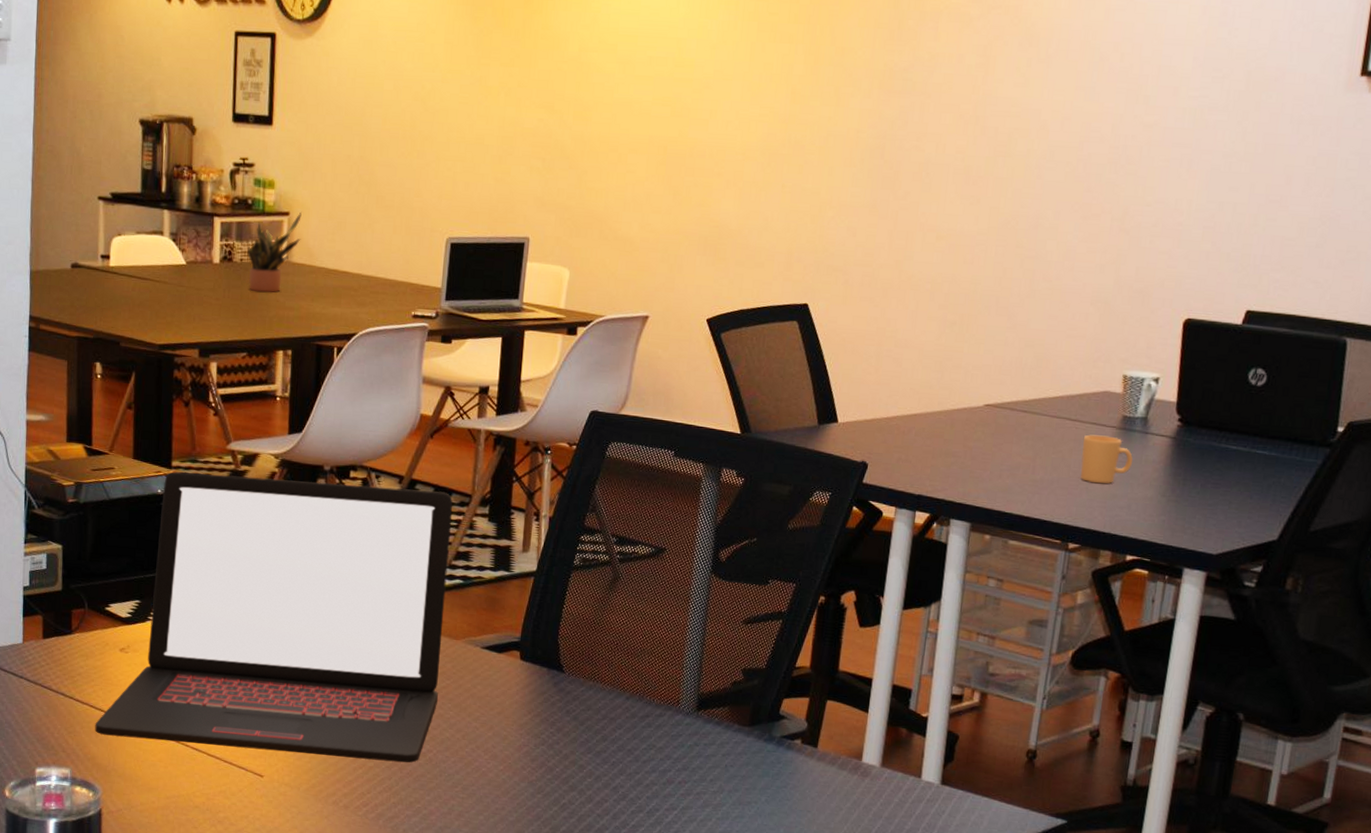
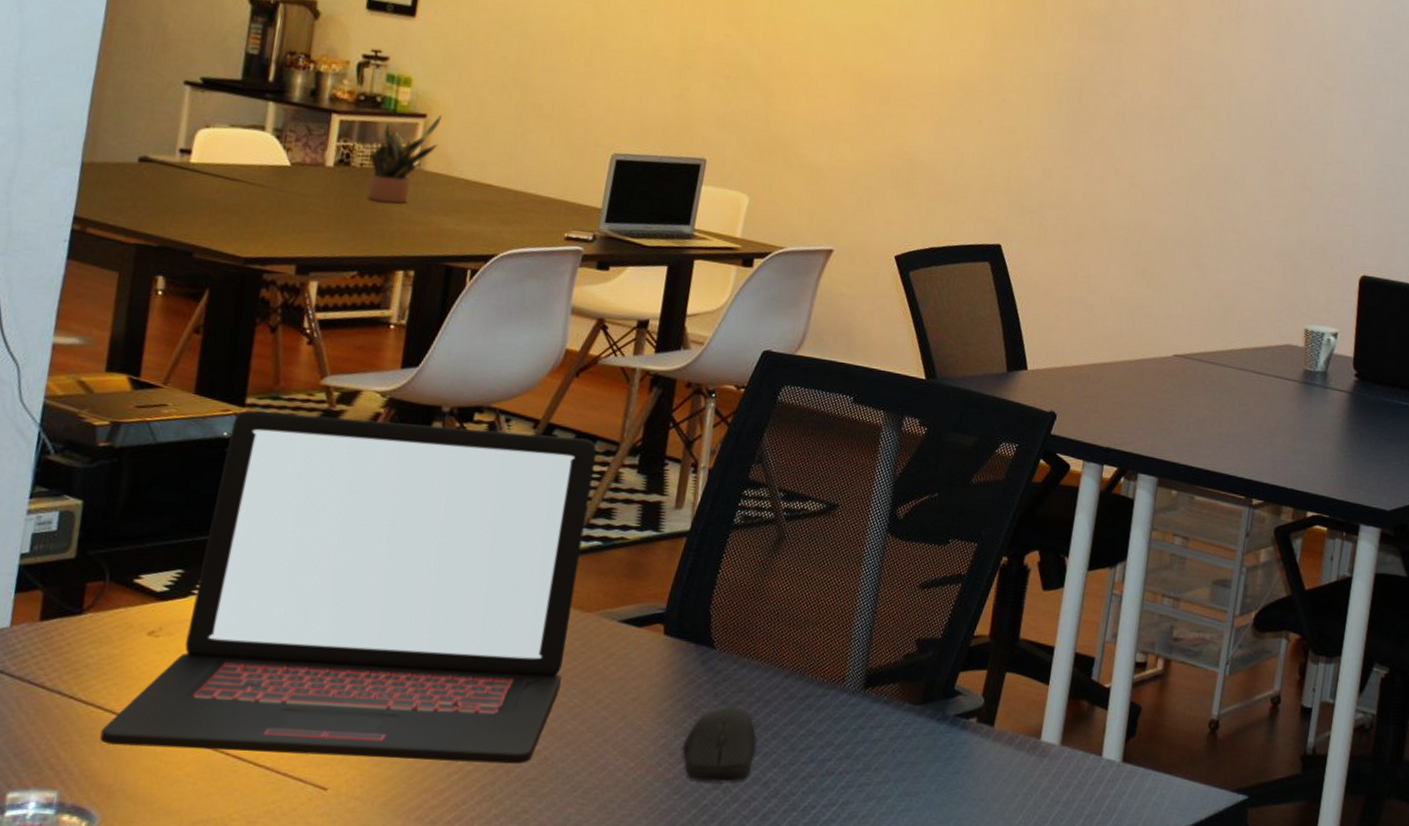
computer mouse: none [542,723,606,786] -> present [682,707,758,782]
mug: present [1080,434,1133,484] -> none [1264,388,1314,439]

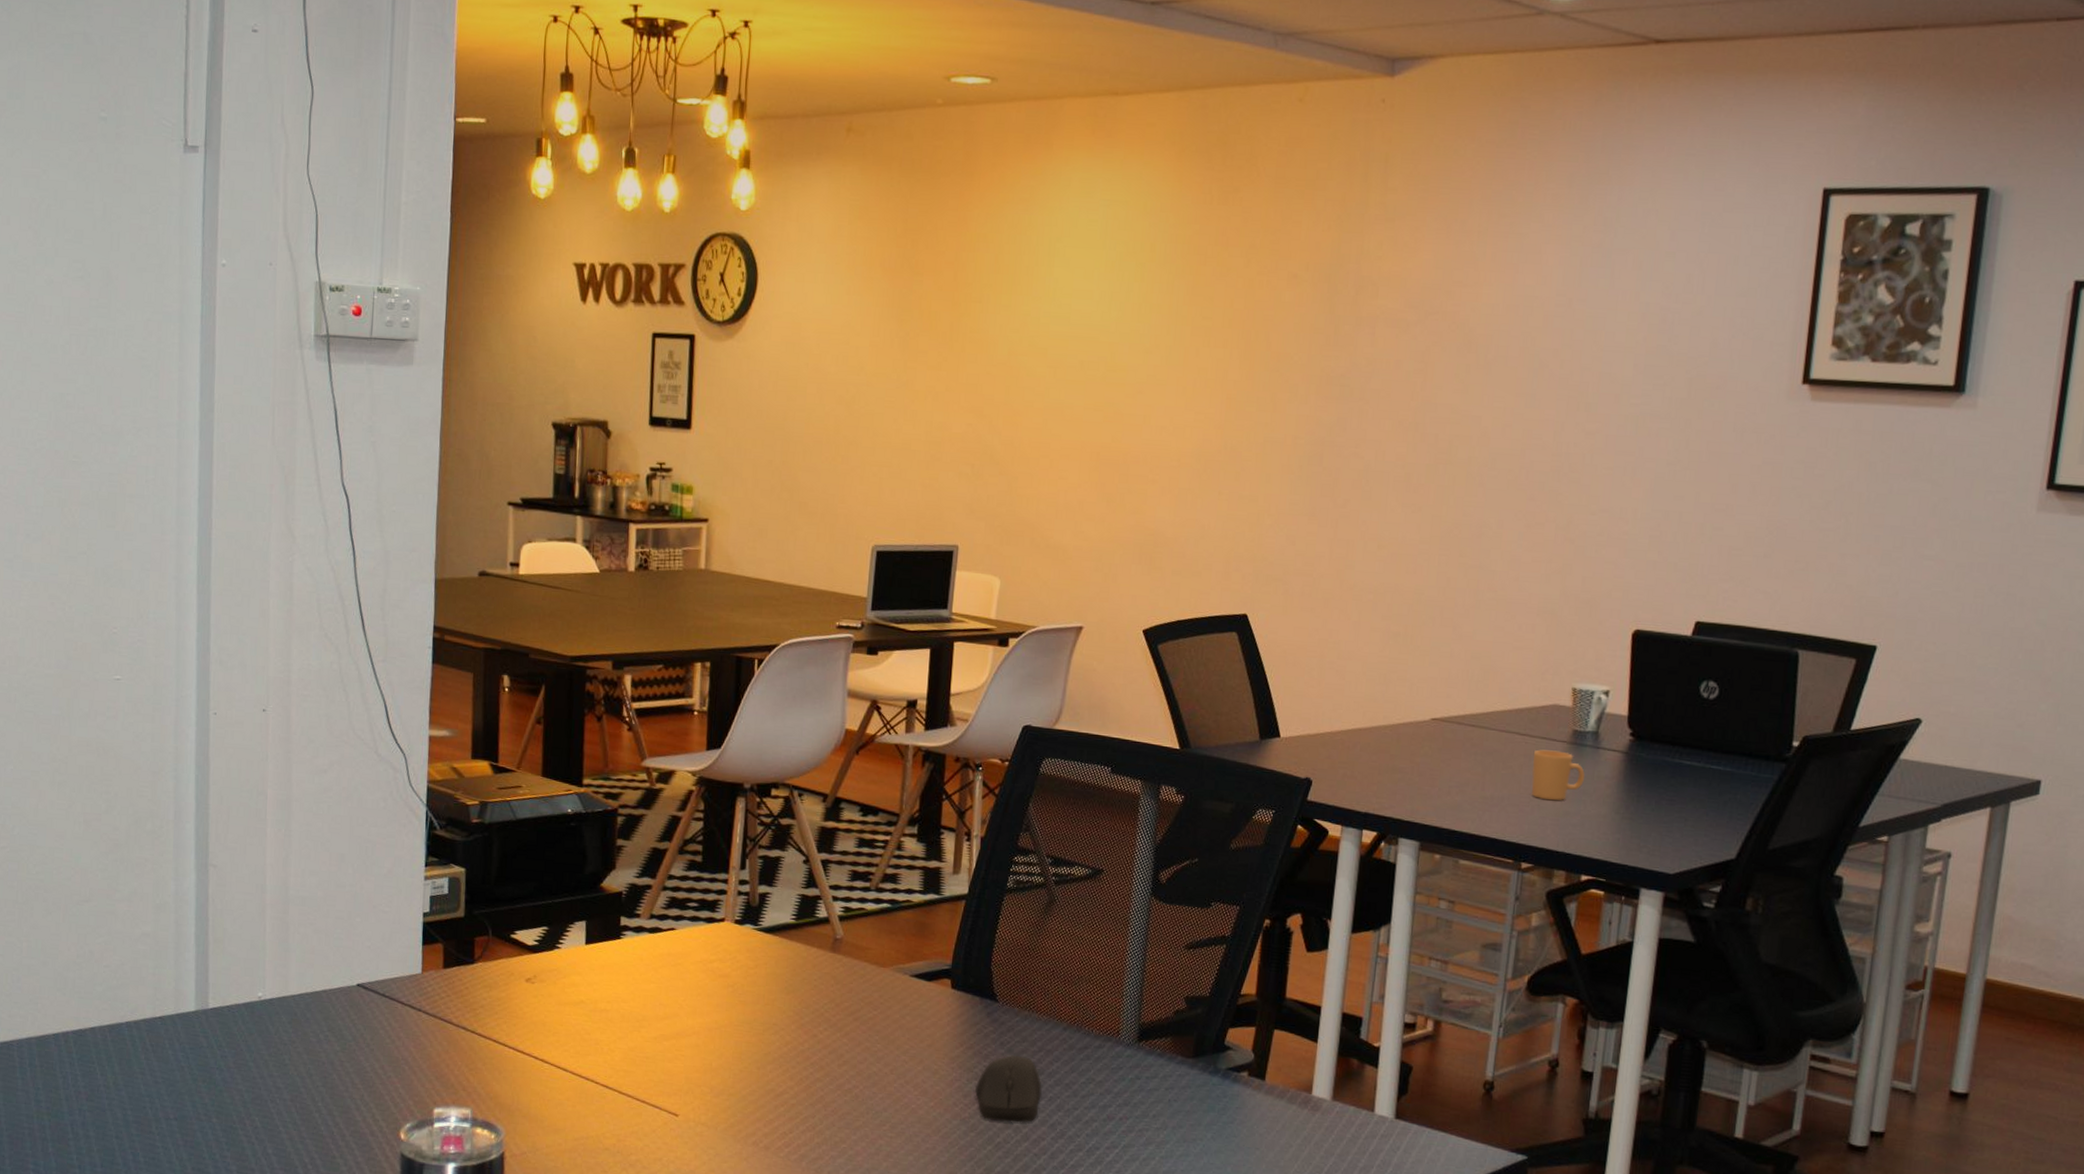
laptop: present [100,410,597,764] -> none [498,790,879,1100]
potted plant: present [368,114,442,205] -> none [664,518,721,603]
mug: none [1264,388,1314,439] -> present [1531,749,1585,801]

